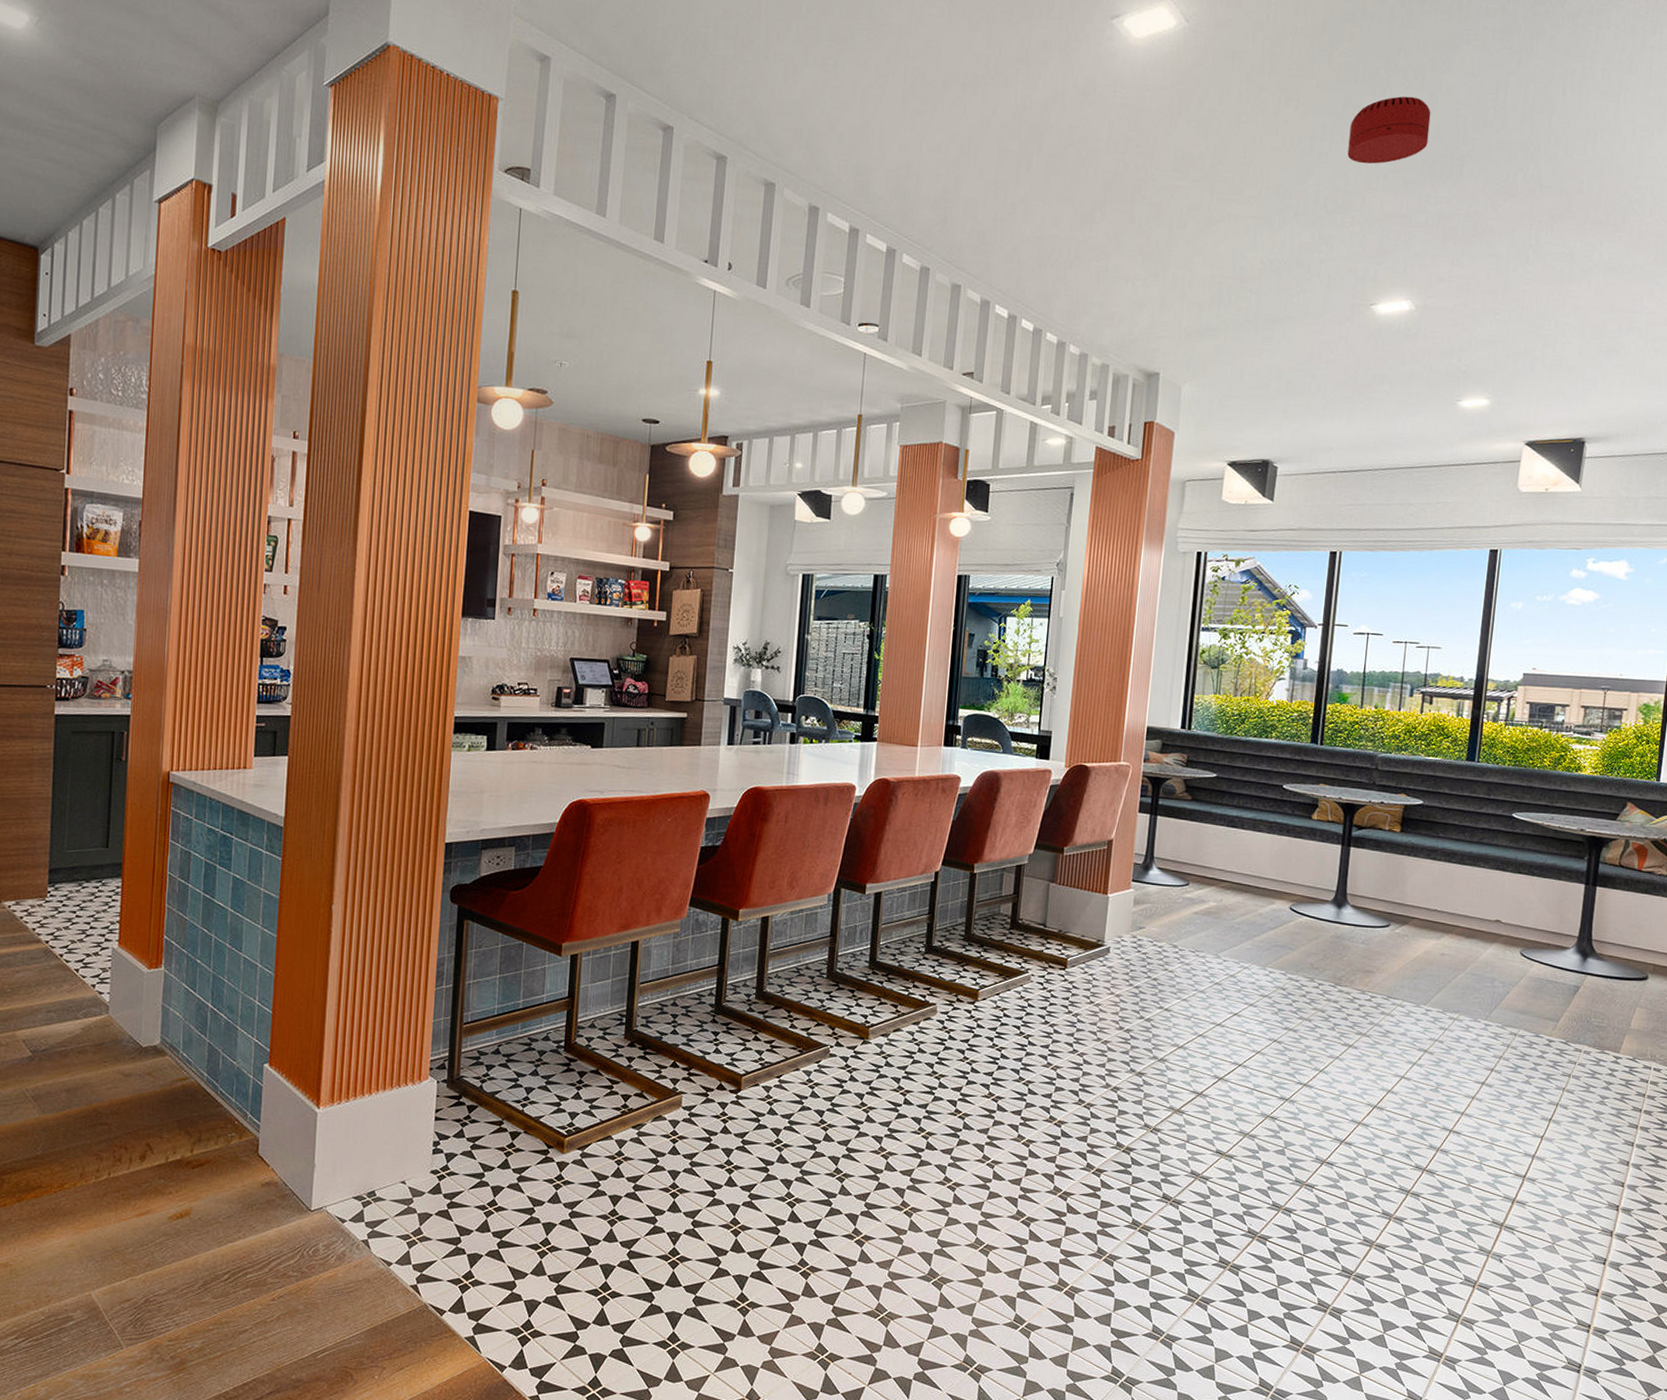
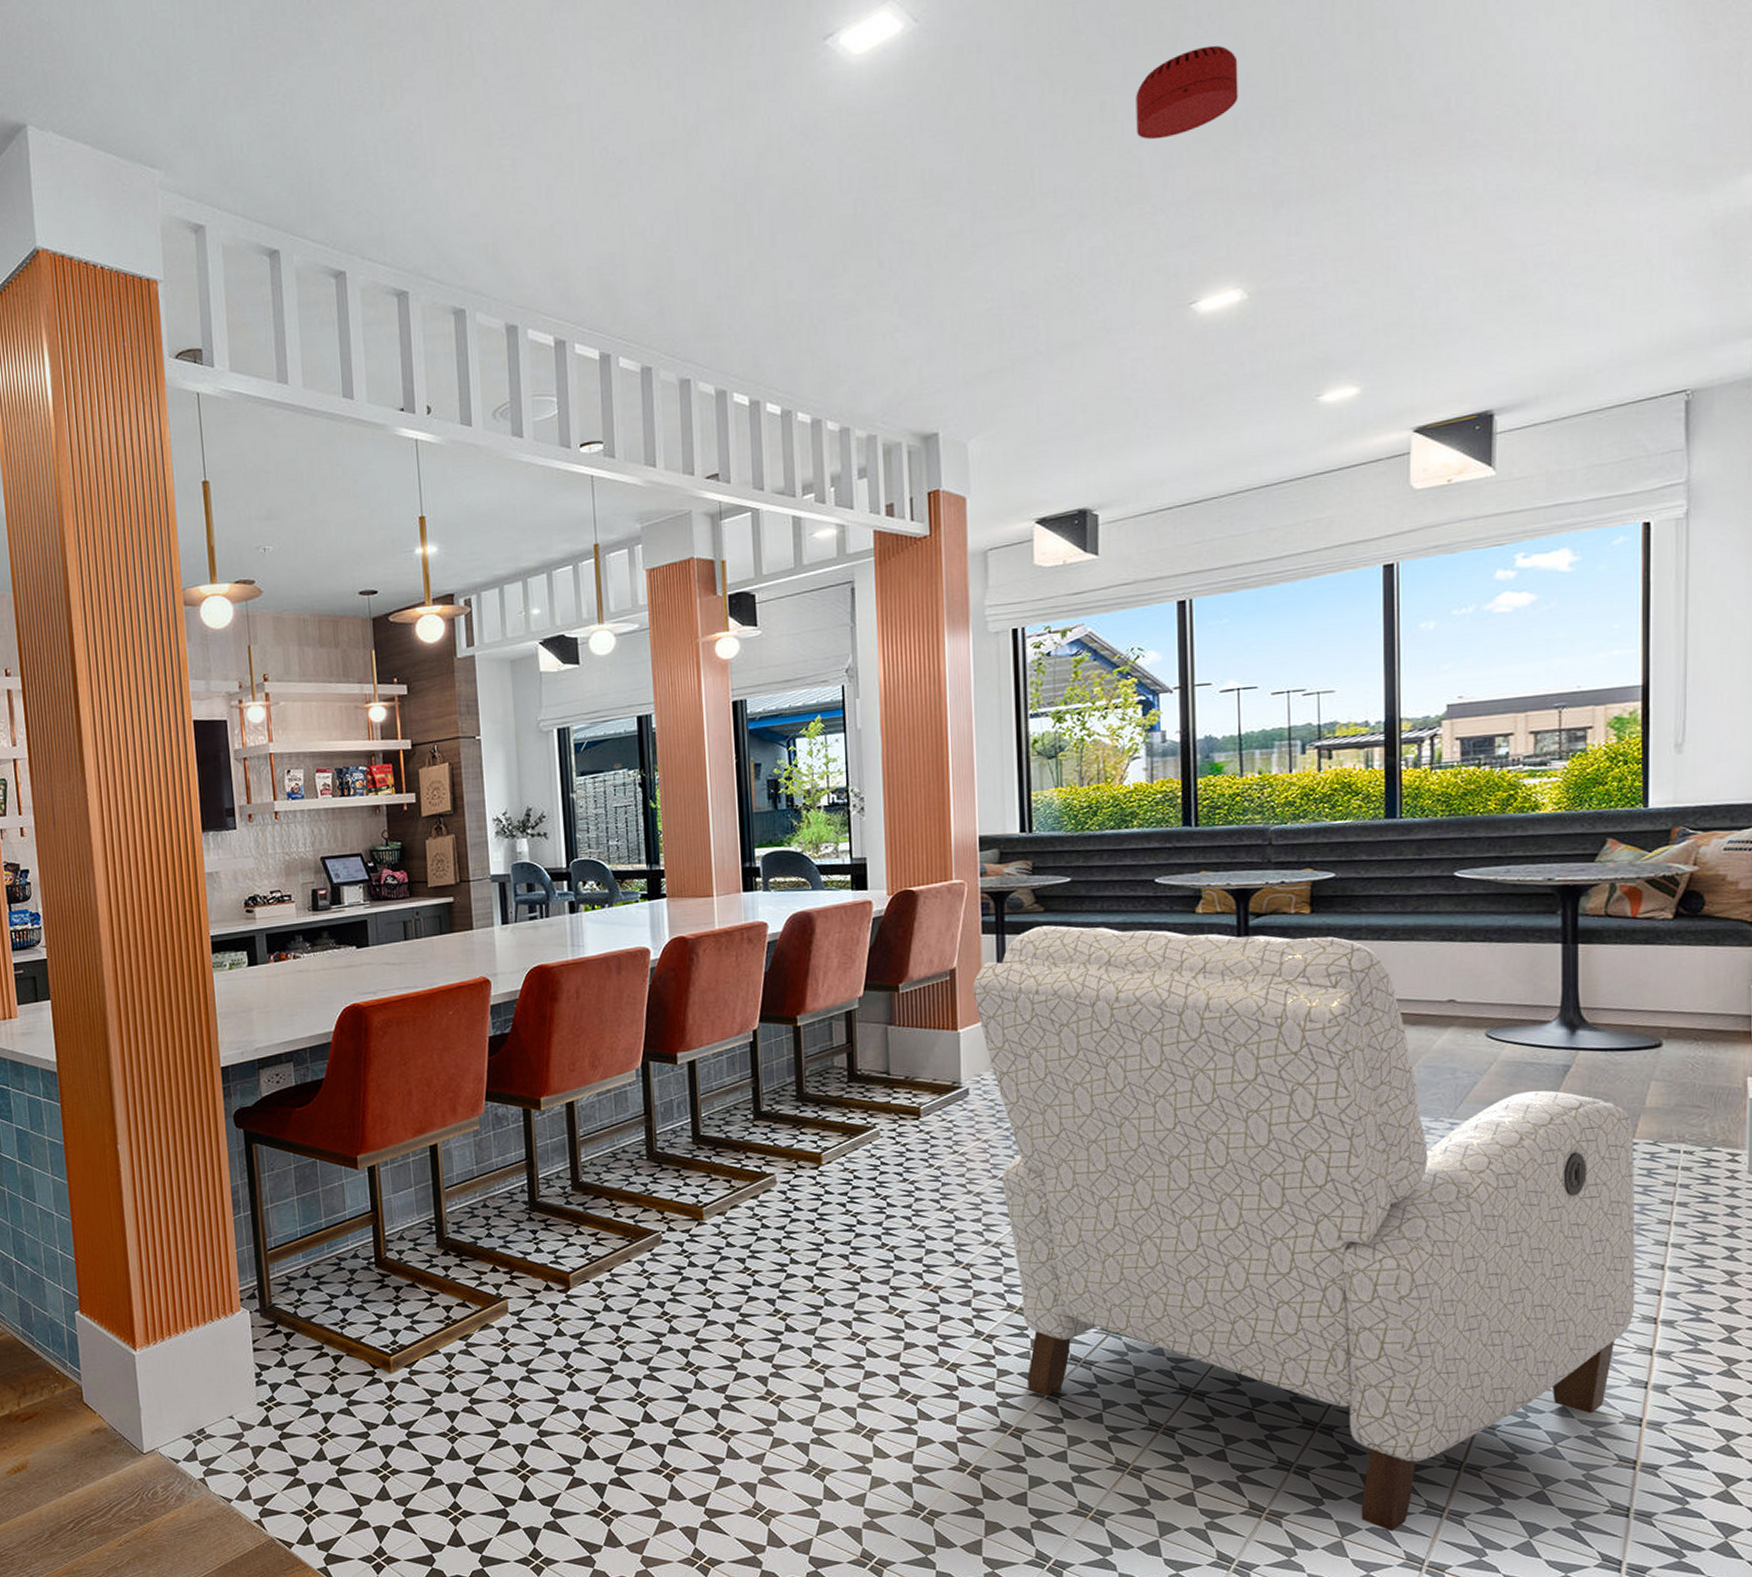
chair: none [1124,812,1620,1371] -> present [973,925,1636,1532]

